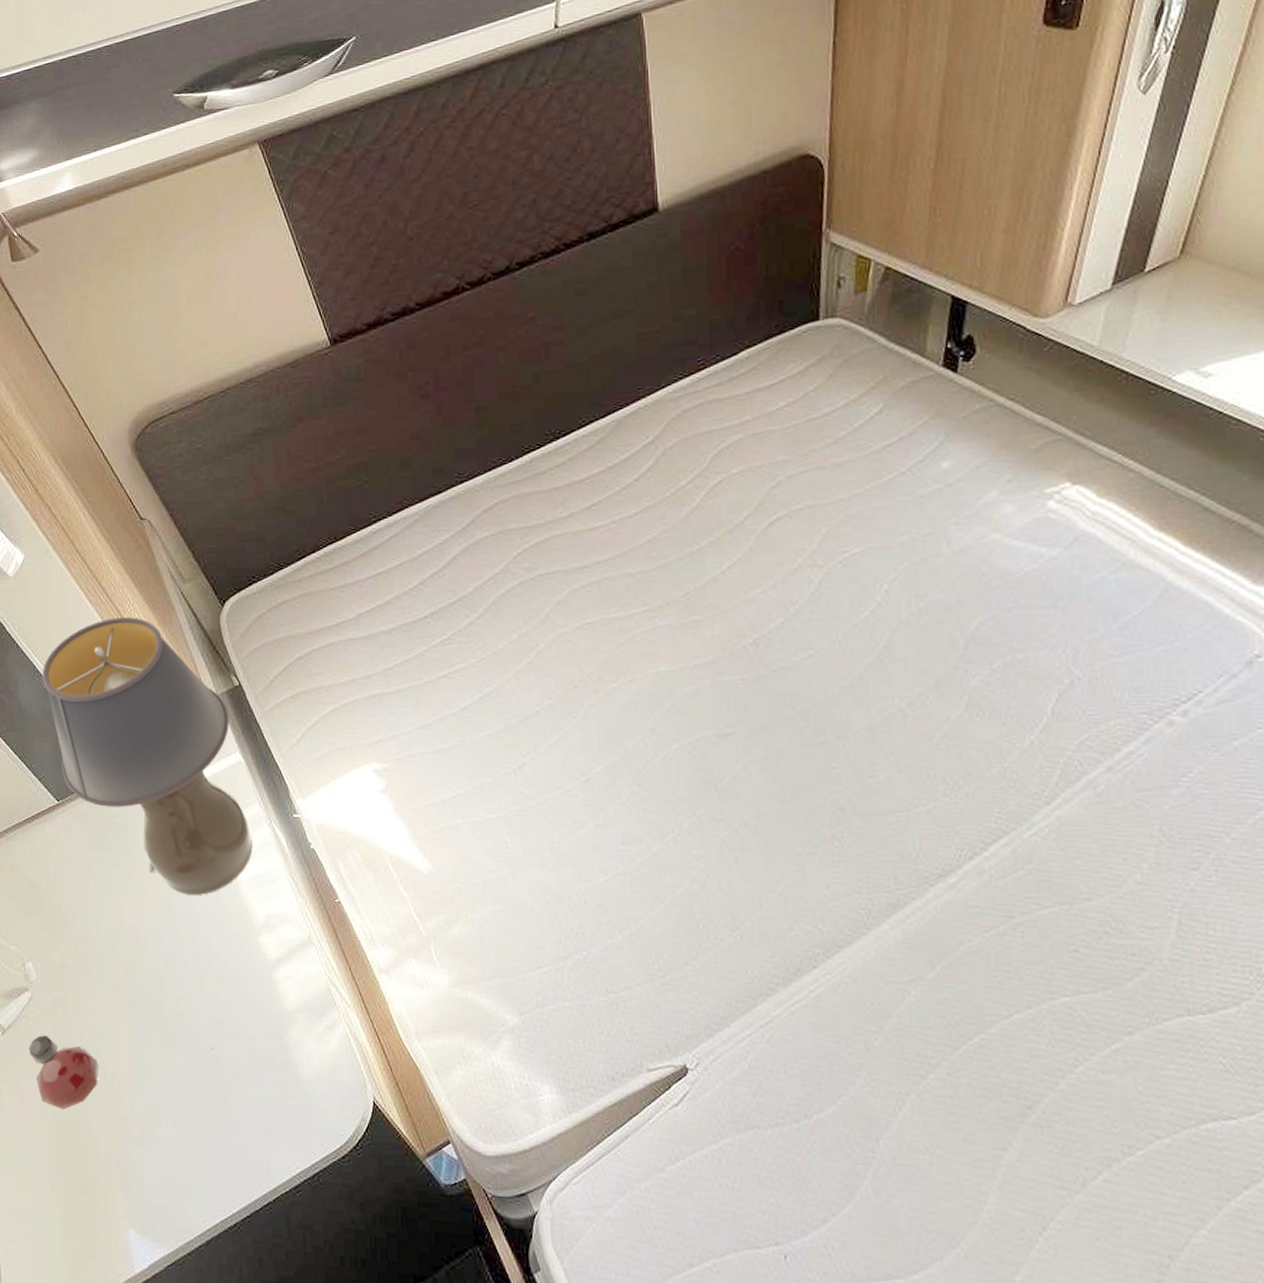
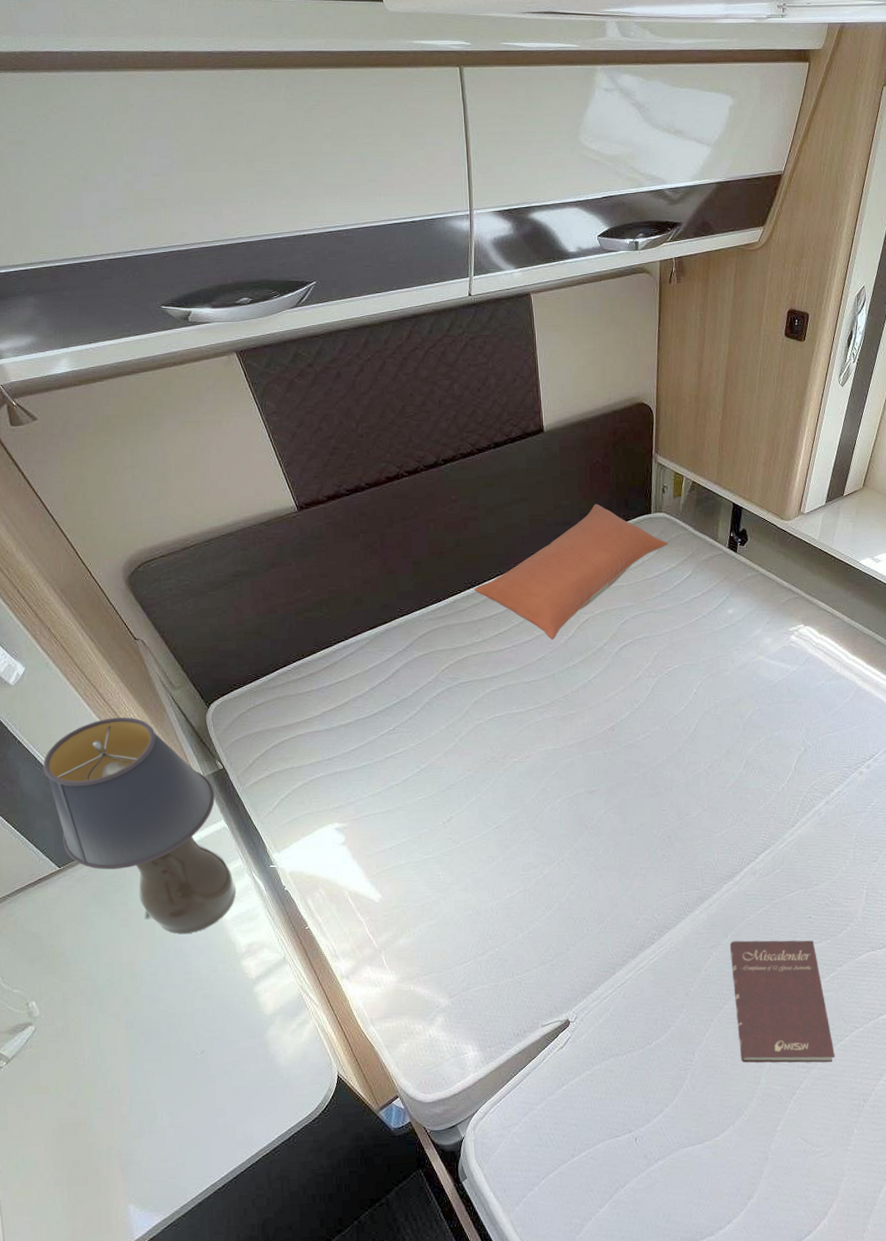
perfume bottle: present [28,1035,99,1110] -> none [32,1060,100,1118]
pillow: none [558,310,845,512] -> present [474,503,668,640]
book: none [938,976,1118,1188] -> present [729,940,835,1063]

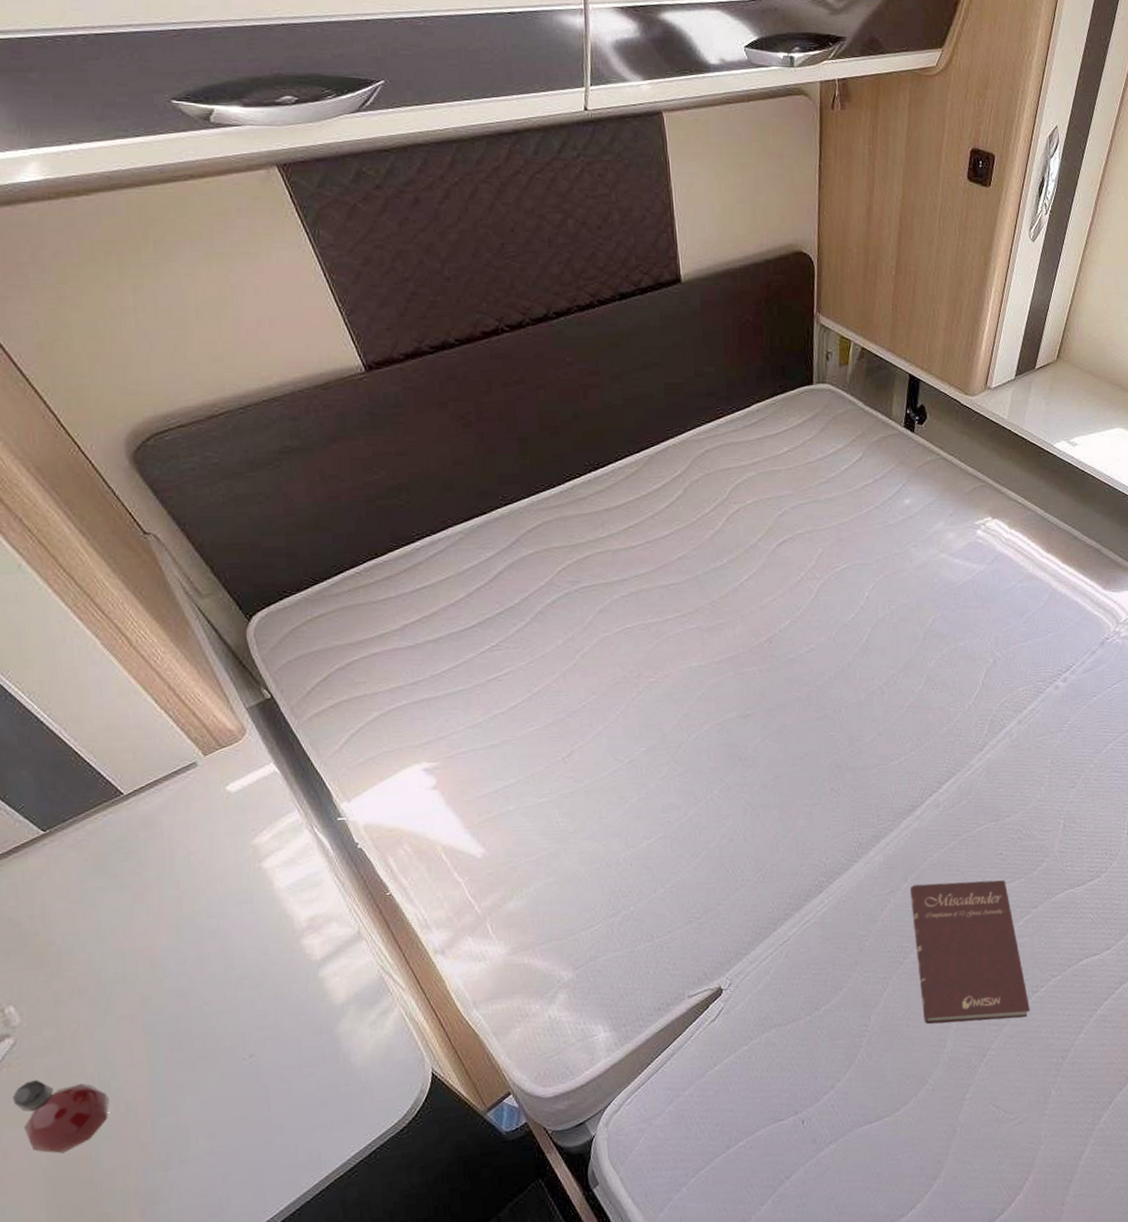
perfume bottle: none [32,1060,100,1118] -> present [12,1080,109,1154]
table lamp: present [43,717,236,934] -> none [17,634,292,909]
pillow: present [474,503,668,640] -> none [597,371,834,534]

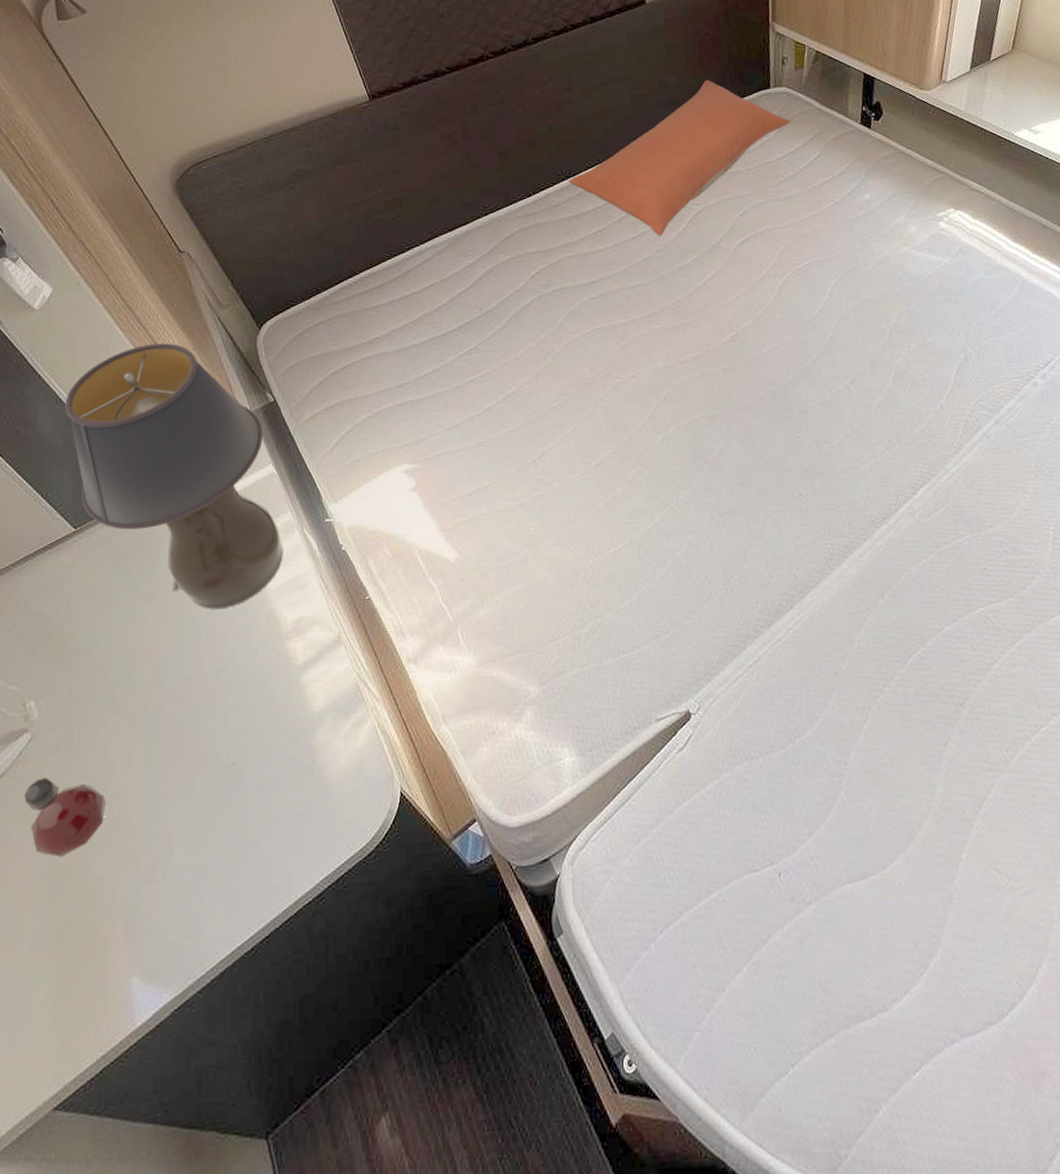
table lamp: none [17,634,292,909] -> present [65,343,283,609]
pillow: none [597,371,834,534] -> present [569,80,791,236]
book: present [910,880,1030,1024] -> none [887,599,1030,766]

